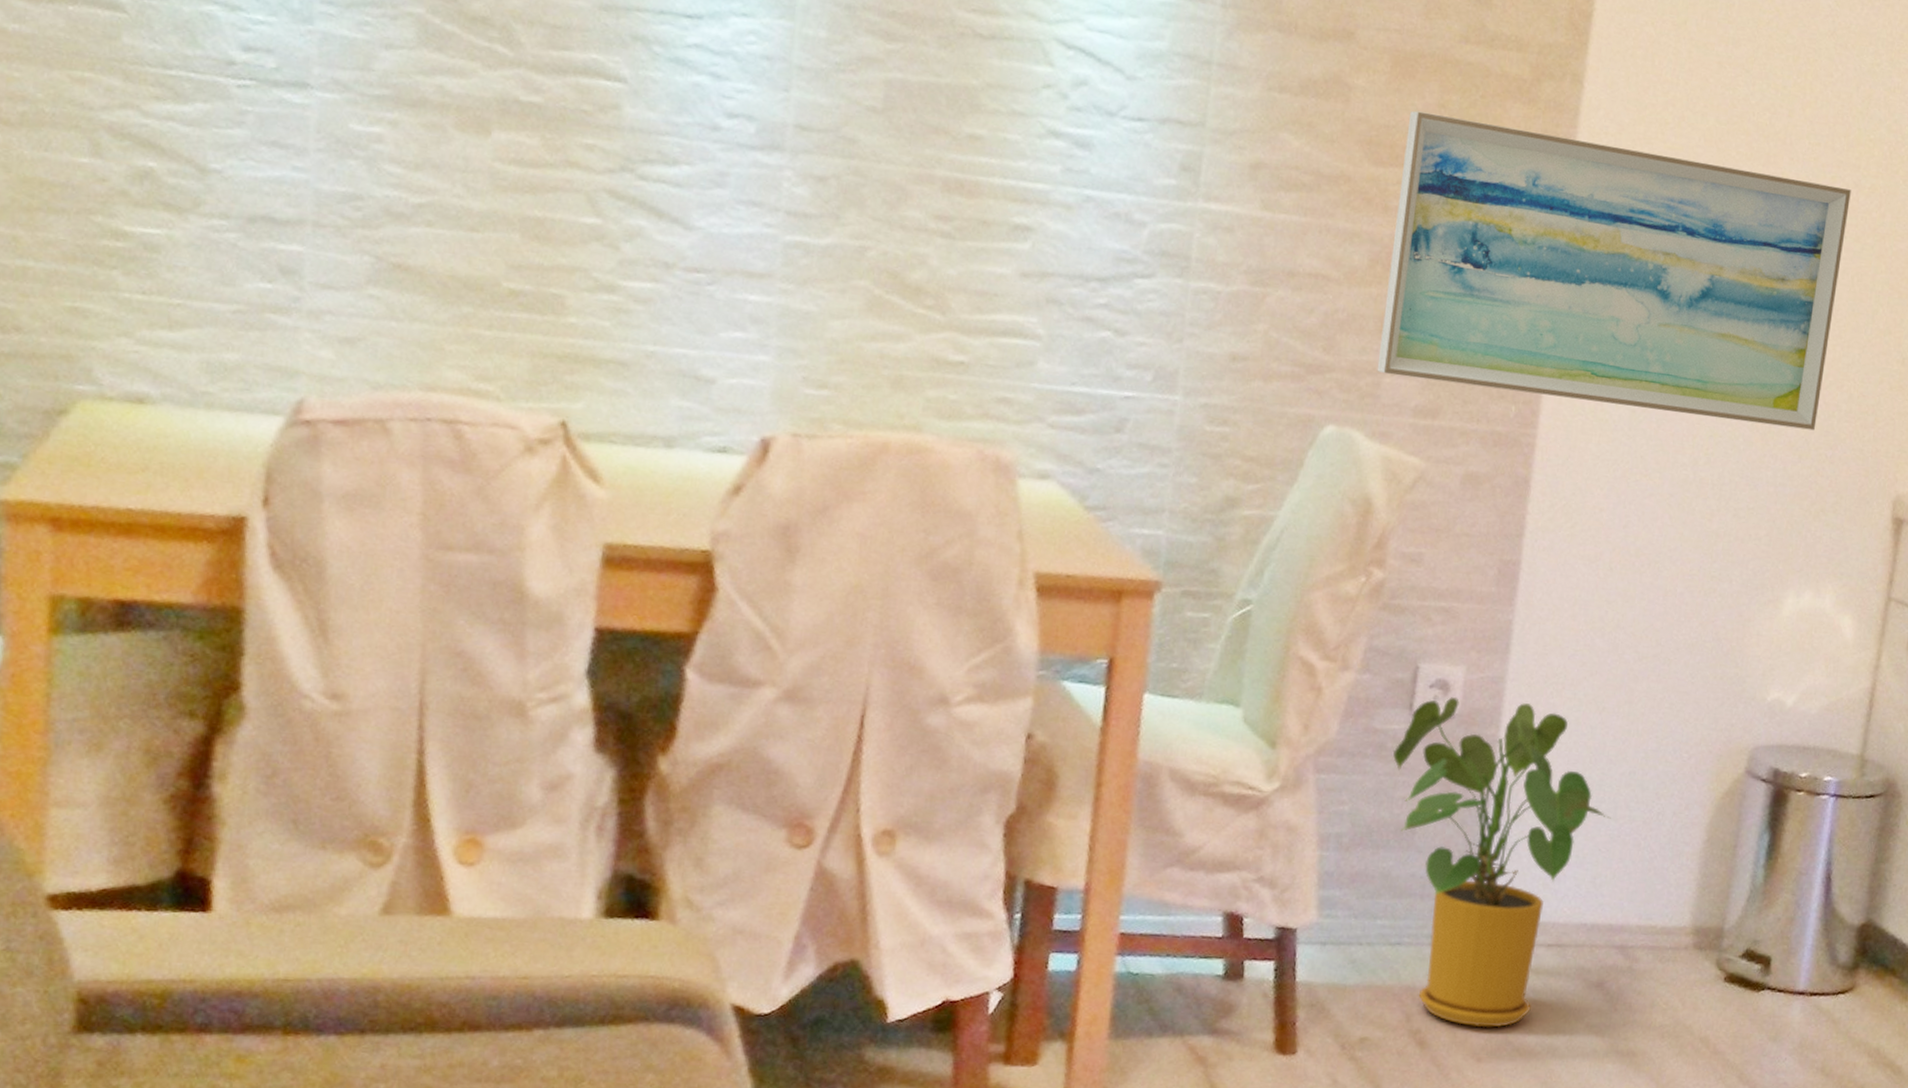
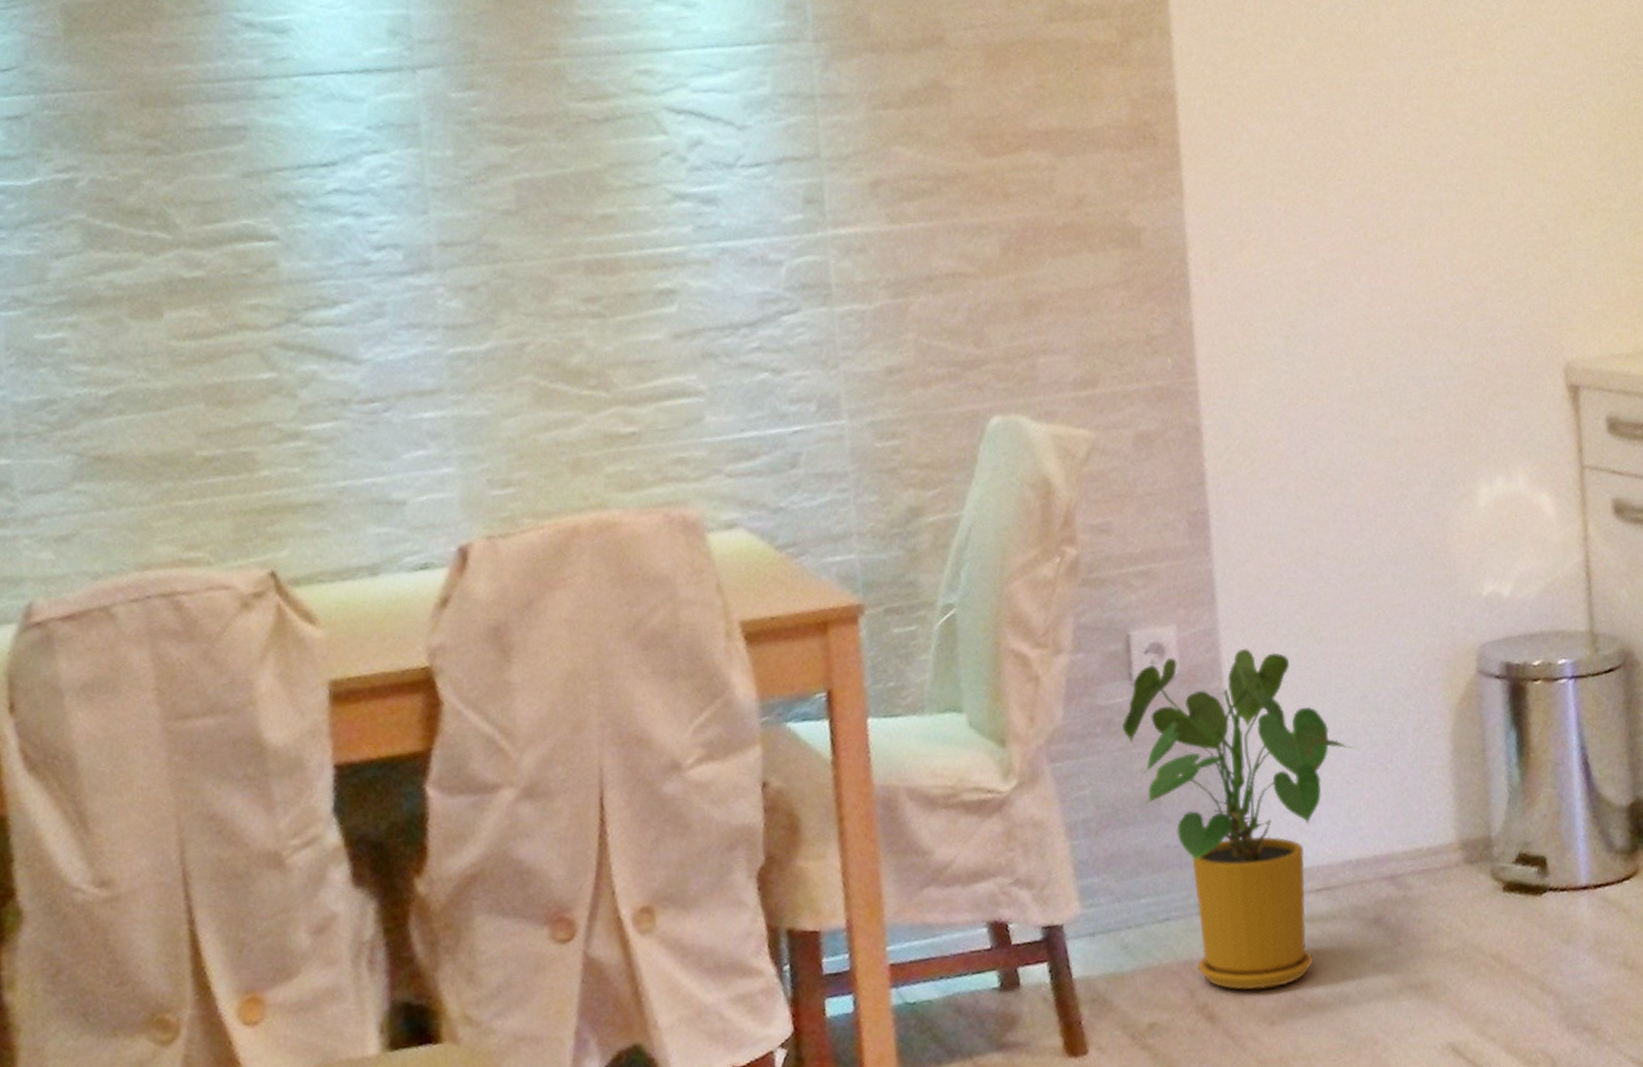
wall art: present [1377,110,1851,431] -> none [1011,75,1470,355]

